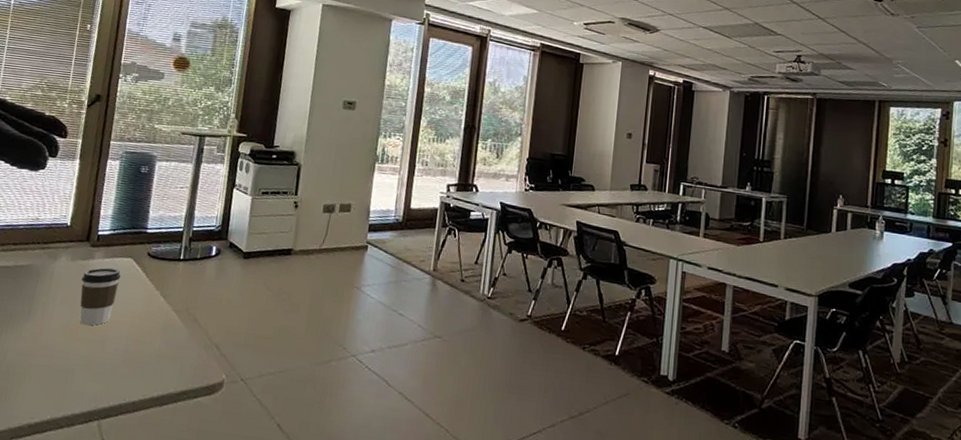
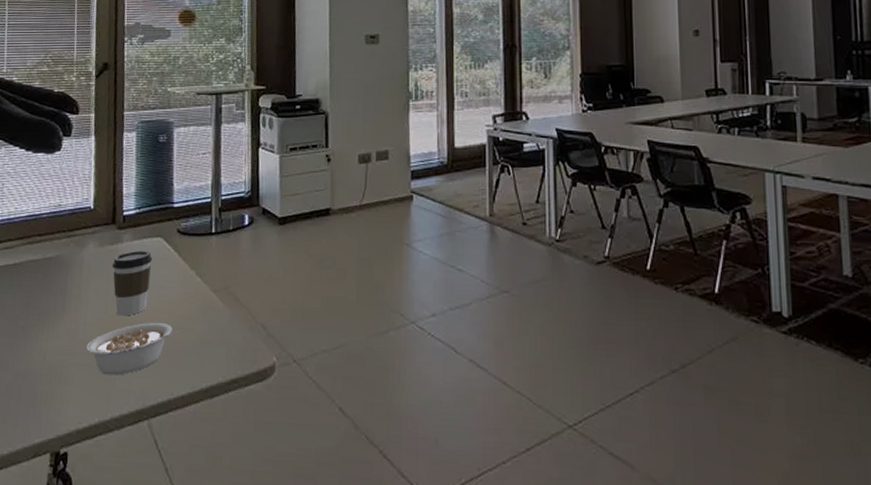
legume: none [46,333,139,378] -> present [85,323,180,375]

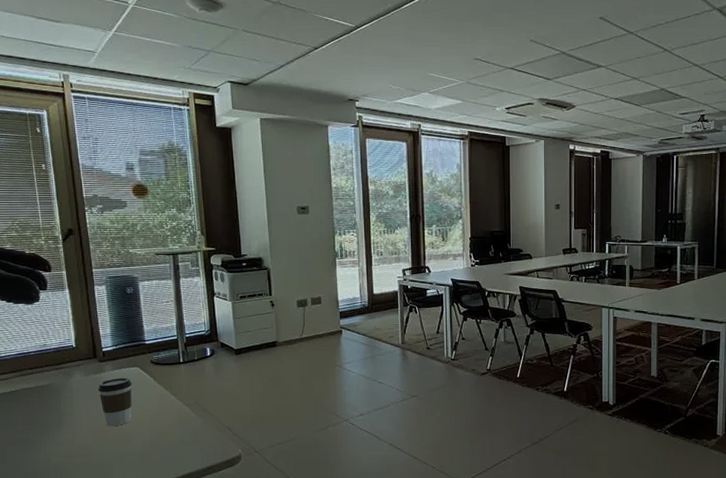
legume: present [85,323,180,375] -> none [83,430,161,469]

